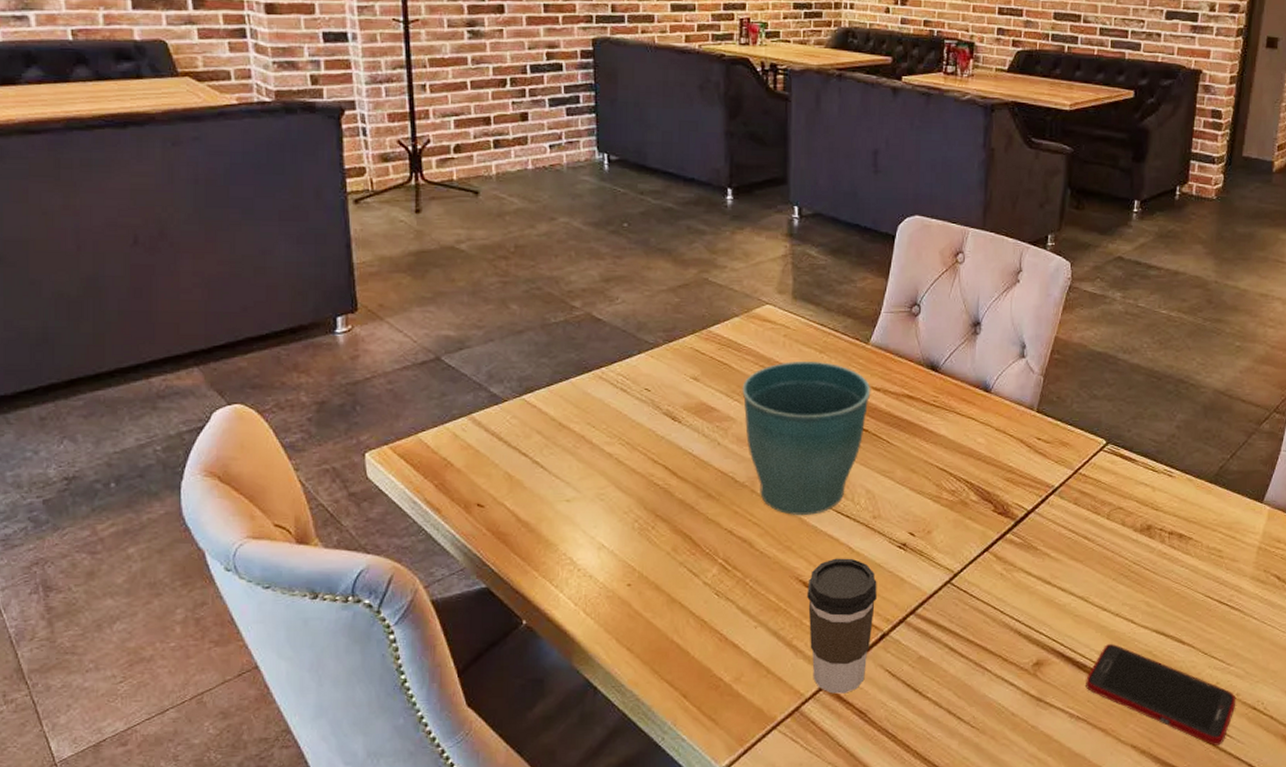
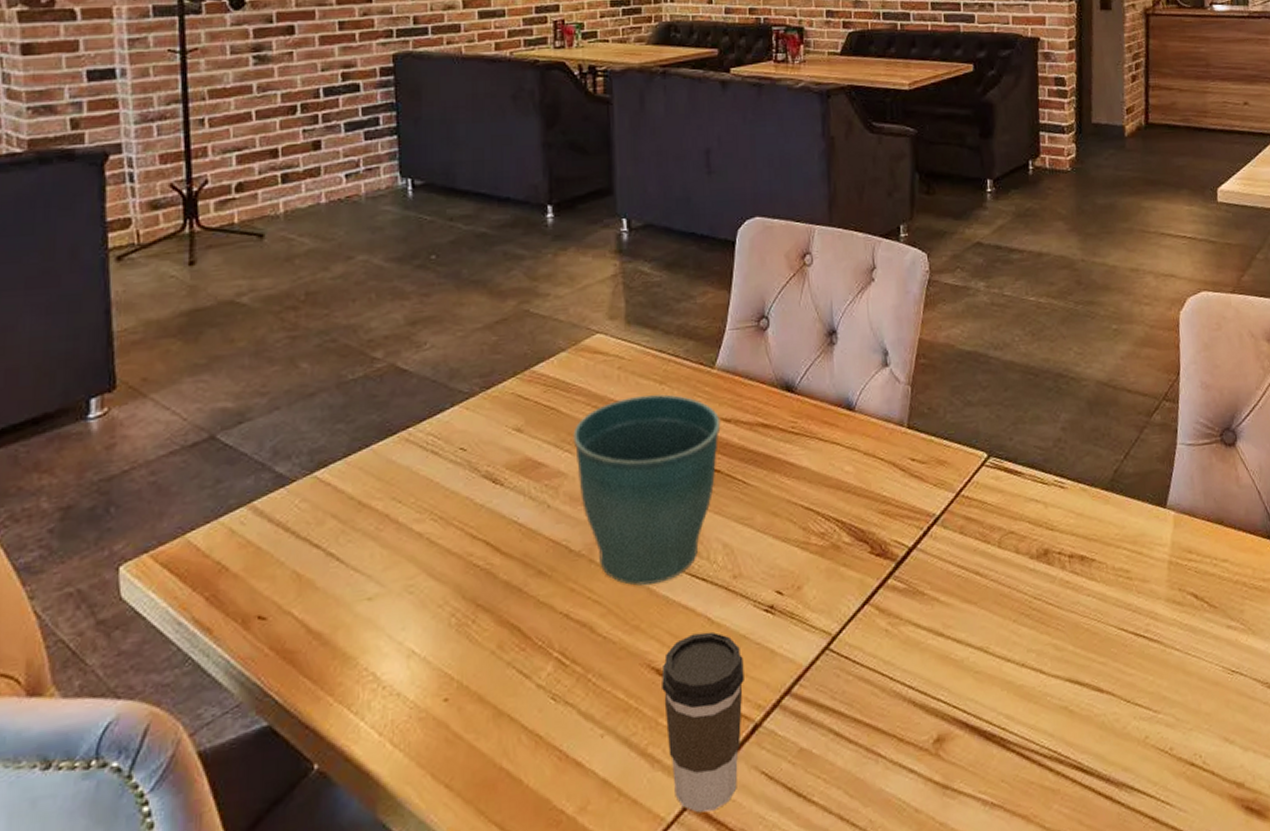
cell phone: present [1086,643,1237,745] -> none [996,702,1171,819]

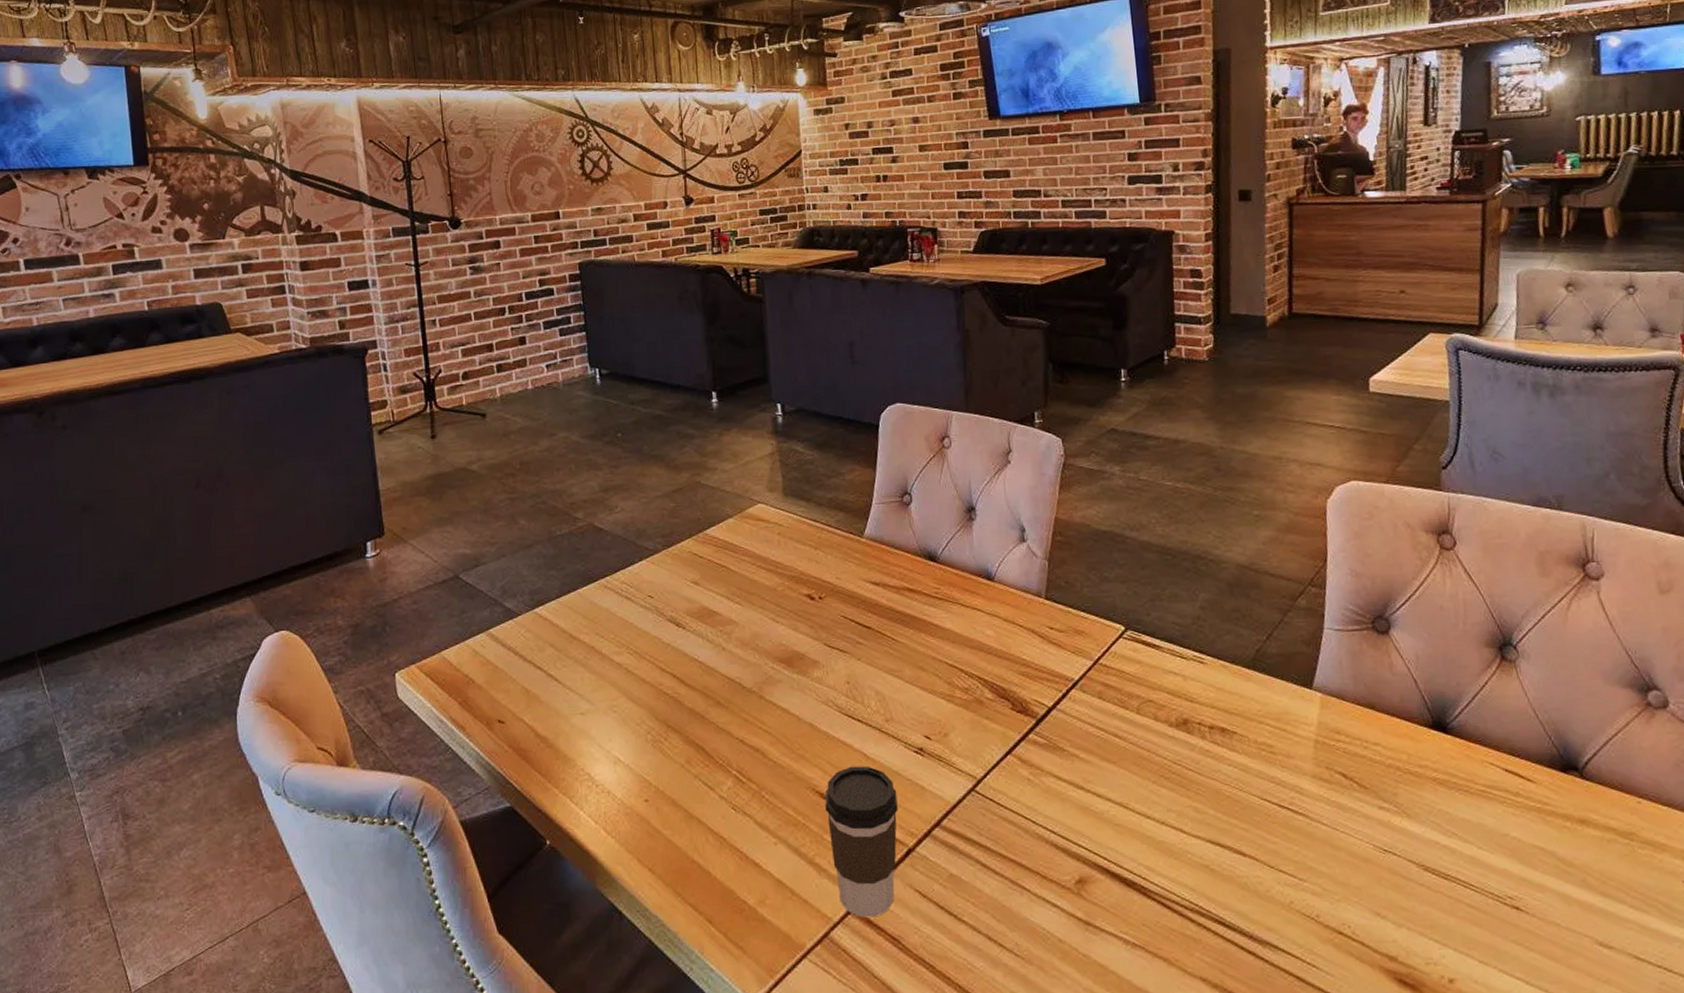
flower pot: present [573,394,721,586] -> none [741,558,871,721]

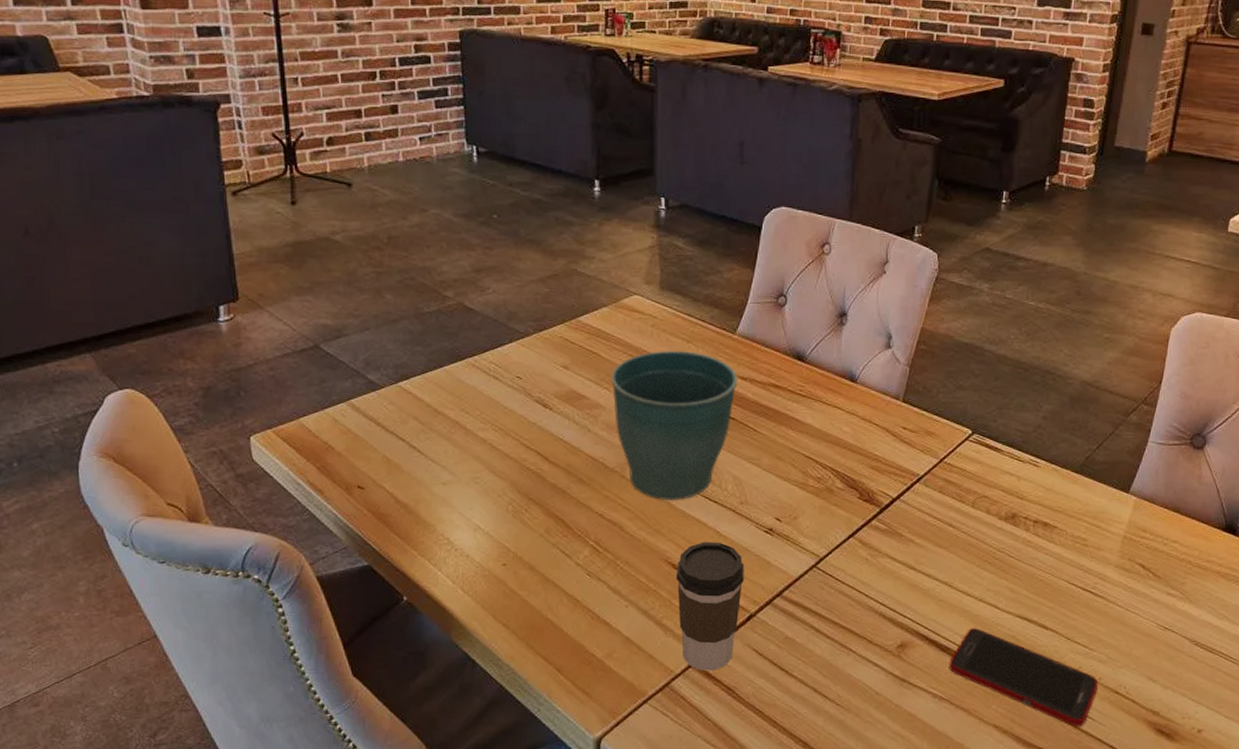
flower pot: none [741,558,871,721] -> present [611,351,738,500]
cell phone: none [1137,856,1318,978] -> present [949,627,1099,727]

